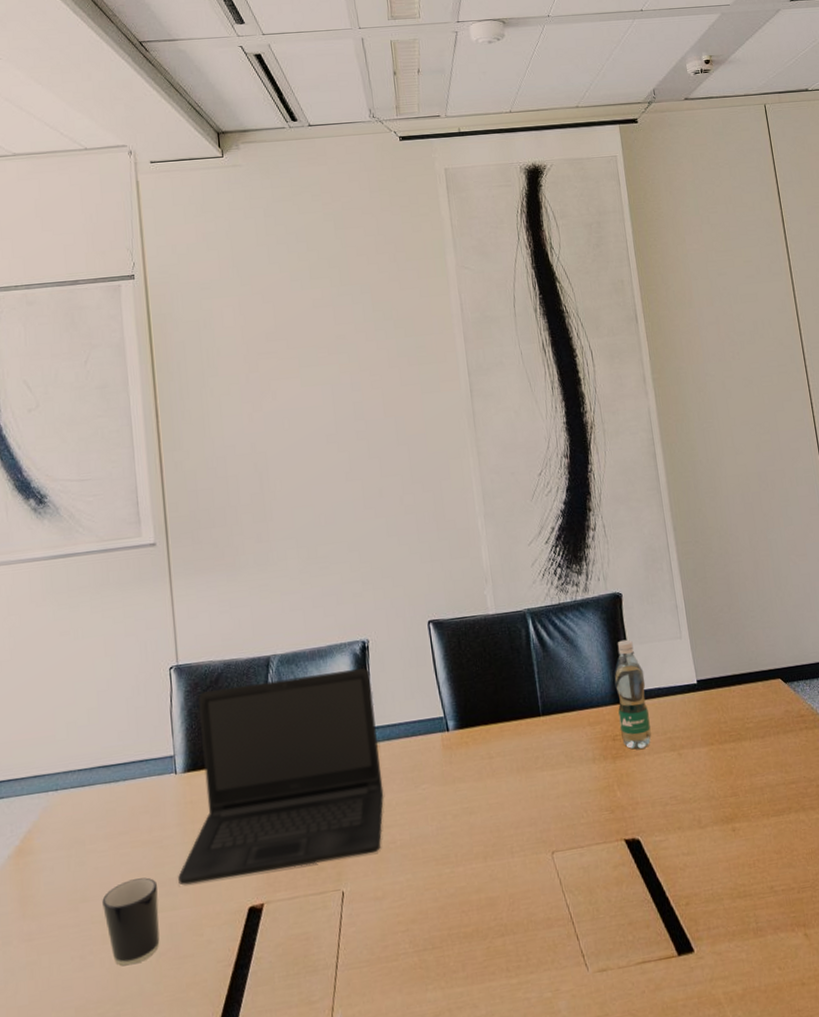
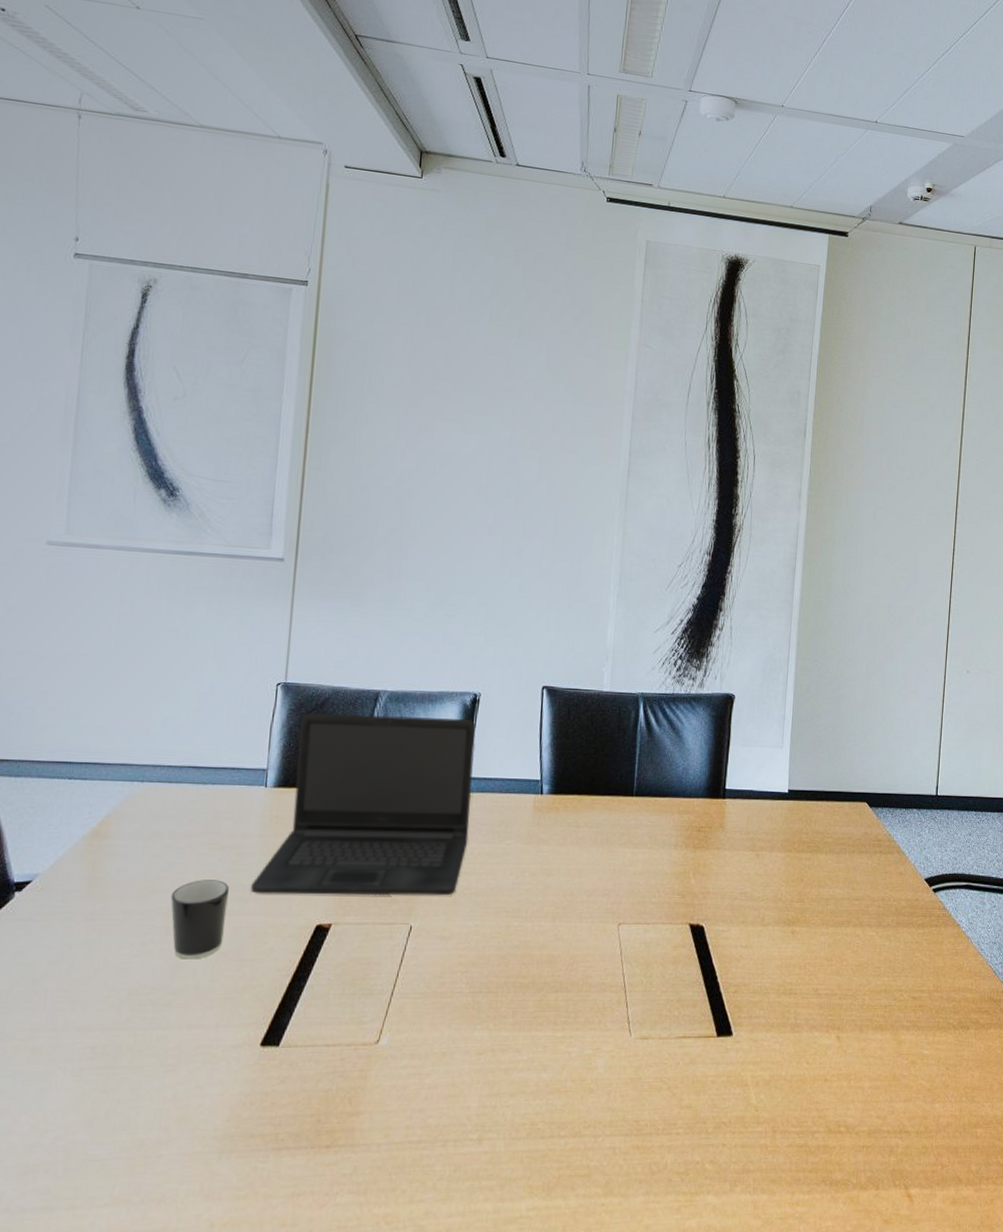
bottle: present [613,639,652,750] -> none [706,739,740,843]

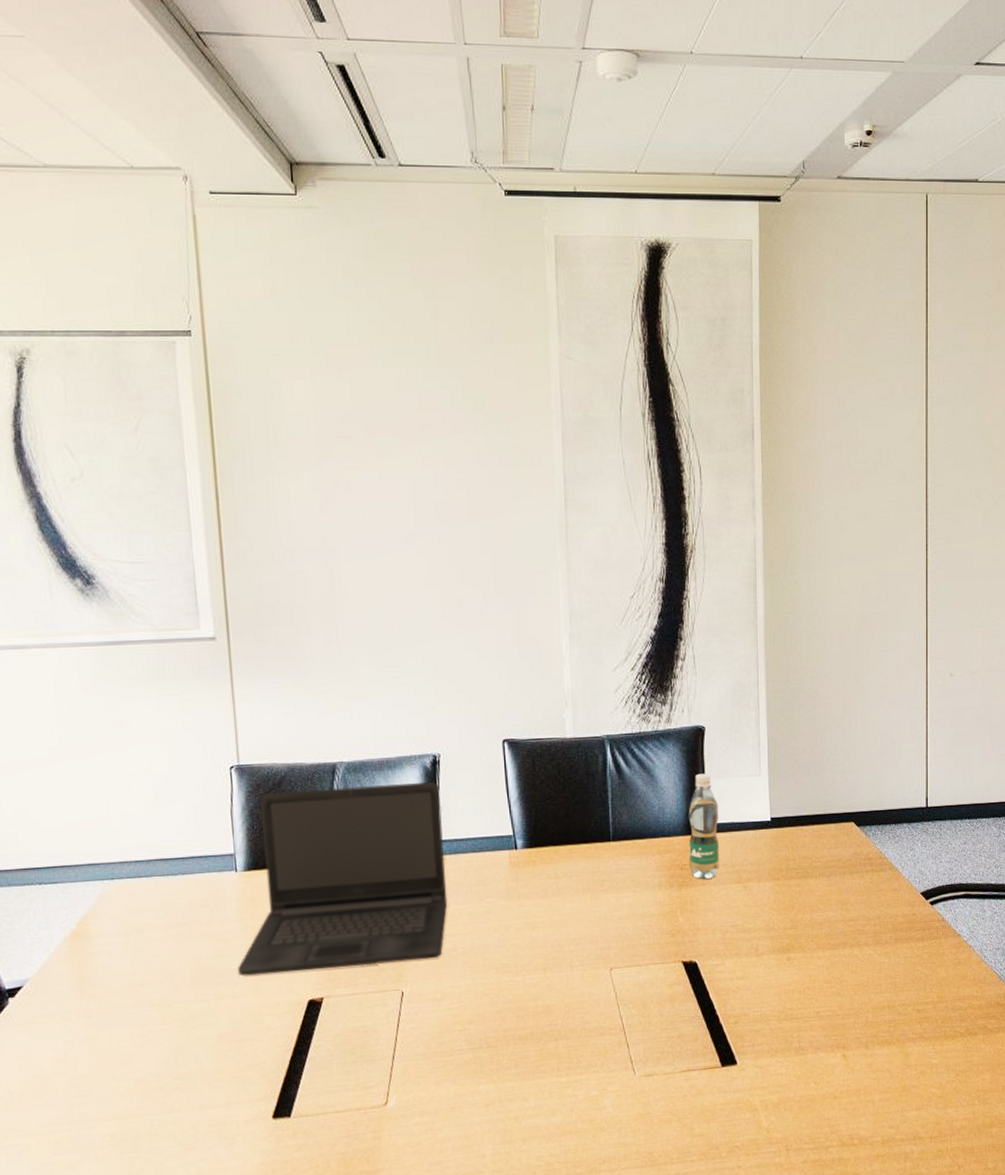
mug: present [171,880,229,959] -> none [161,967,219,1045]
bottle: none [706,739,740,843] -> present [688,773,719,879]

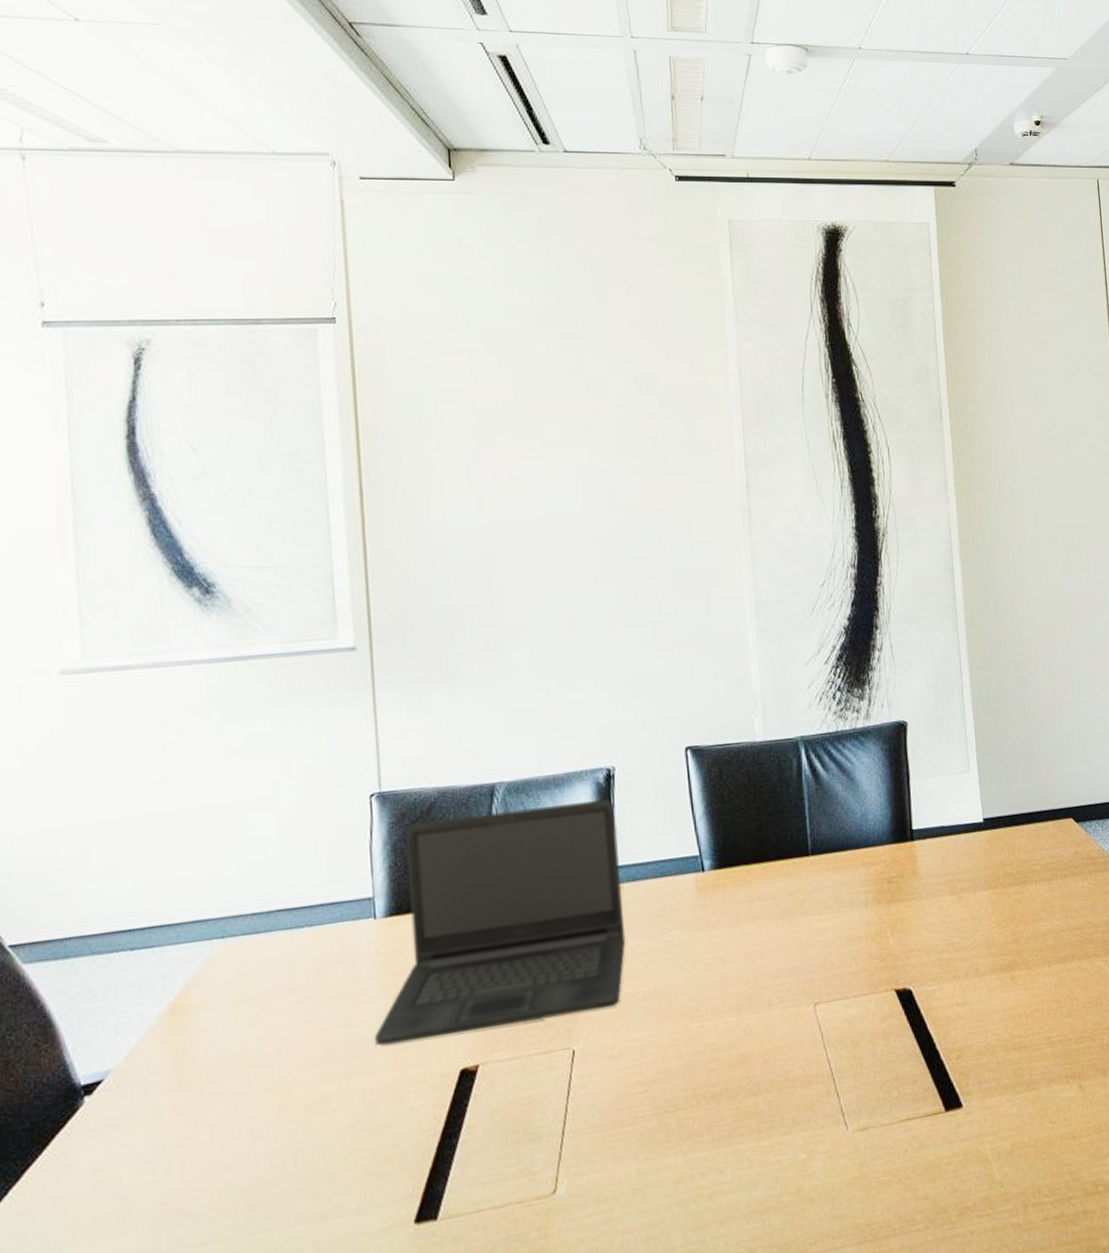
bottle: present [688,773,719,879] -> none [893,773,931,893]

